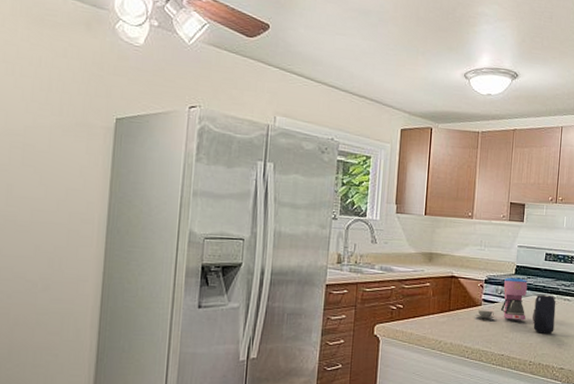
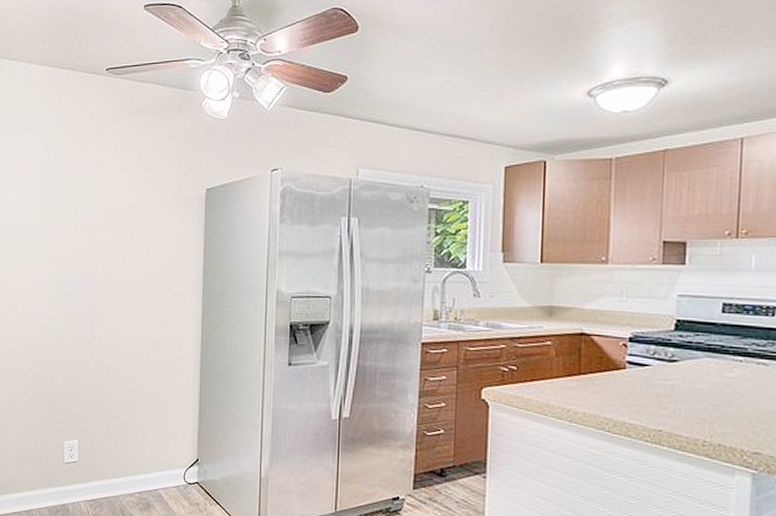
coffee maker: present [475,277,536,322] -> none [617,334,710,391]
beverage can: present [533,294,556,335] -> none [707,355,744,409]

